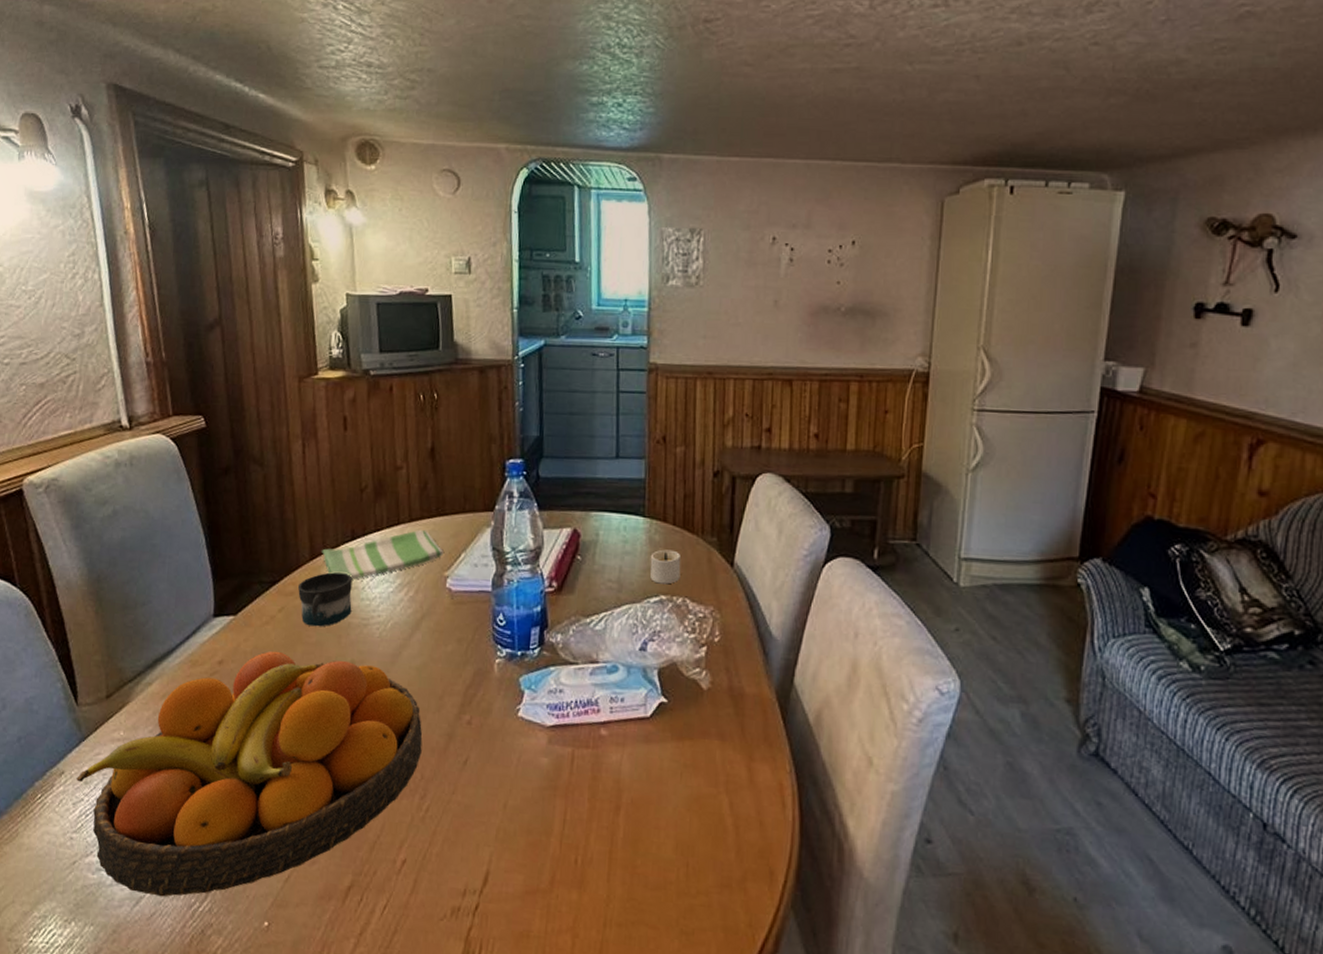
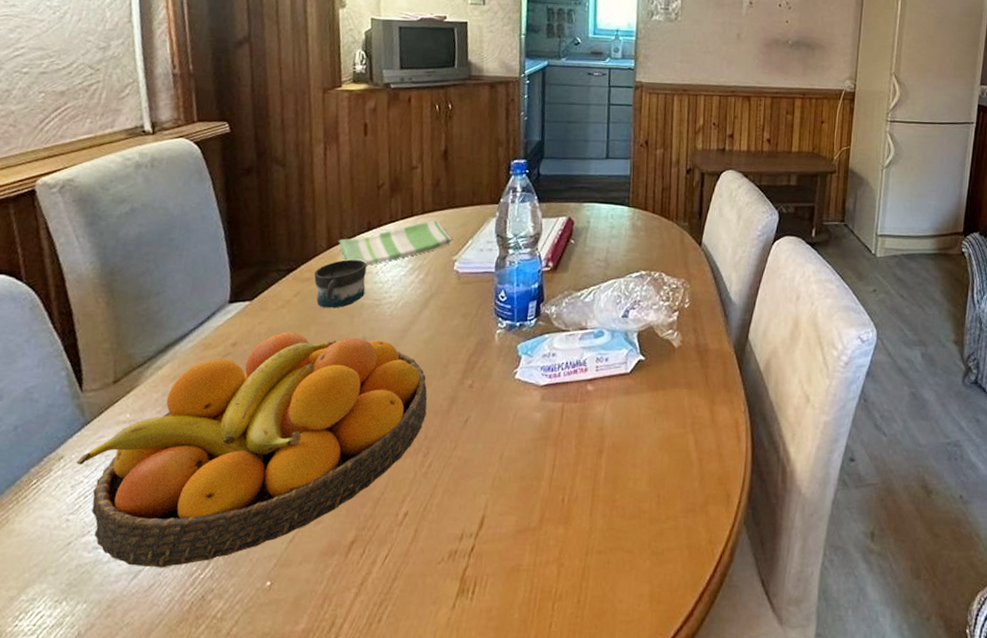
candle: present [650,549,681,585] -> none [632,233,659,262]

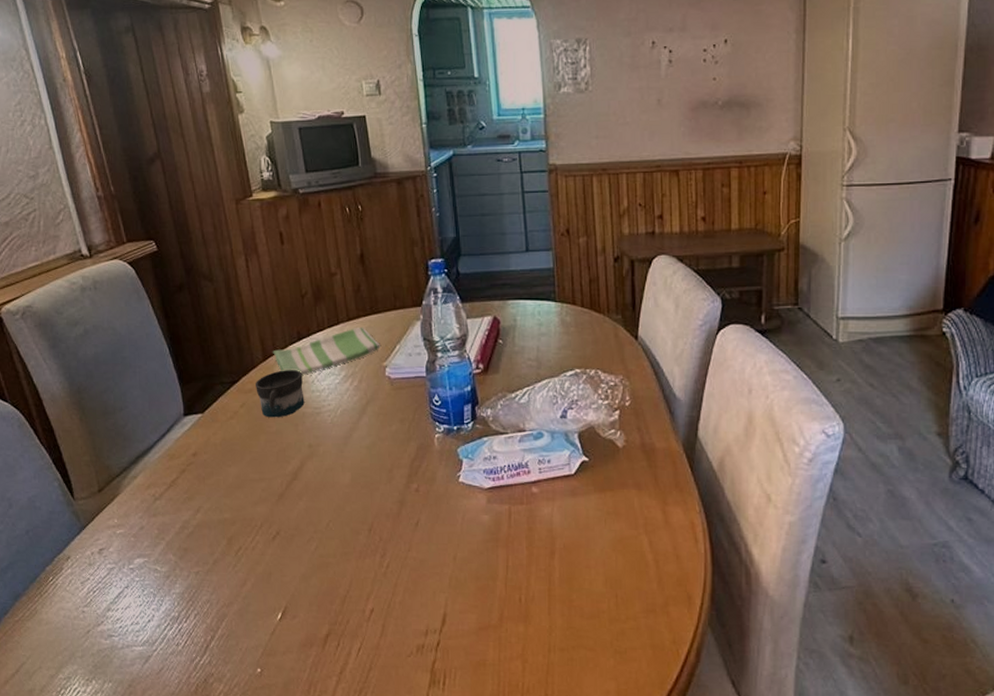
fruit bowl: present [76,331,427,568] -> none [81,441,378,655]

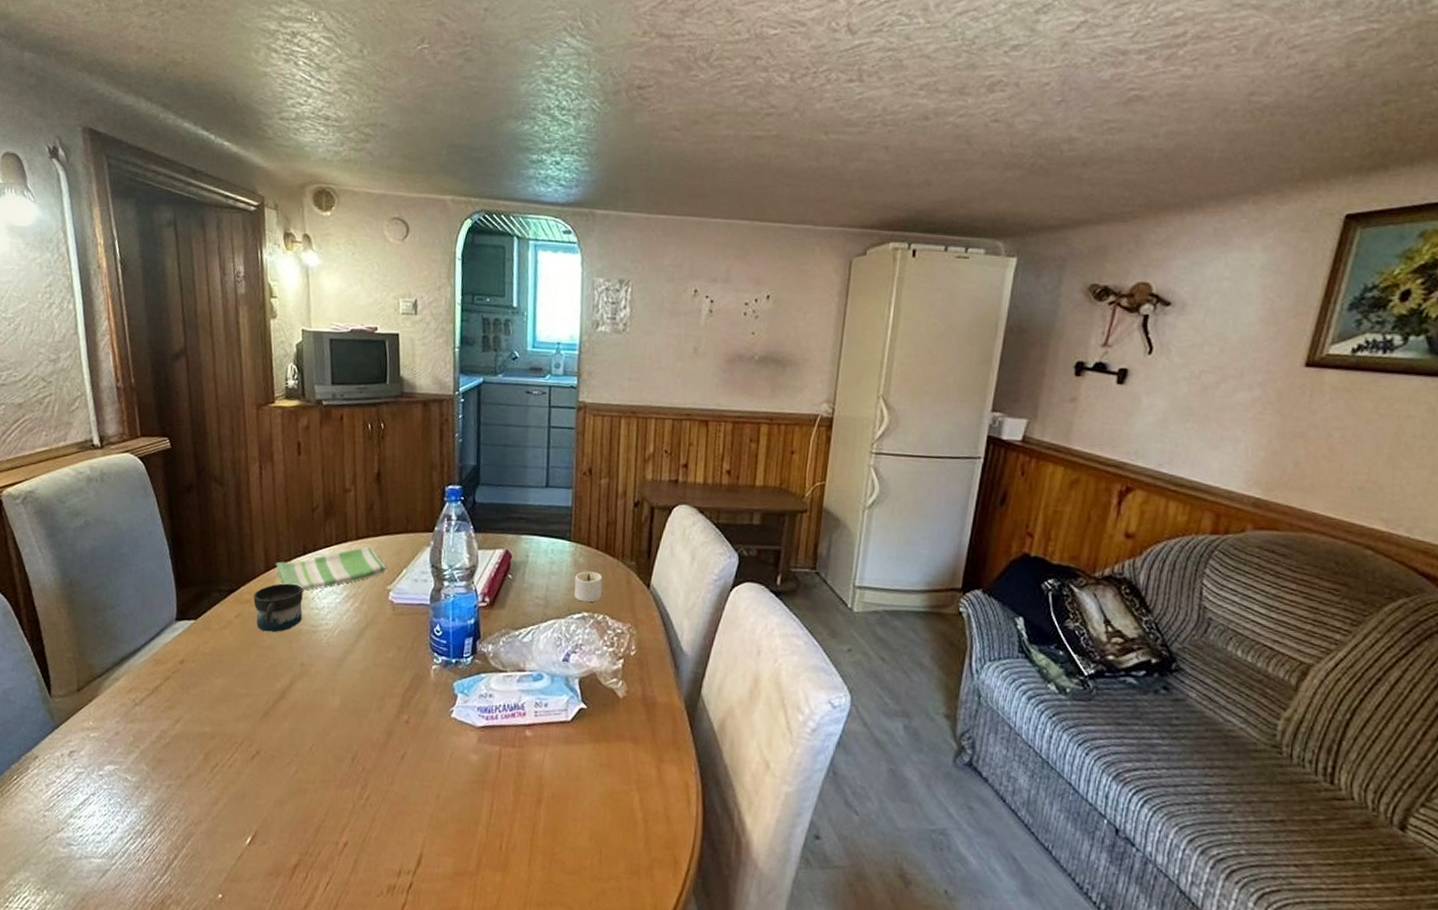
candle: none [564,329,592,359] -> present [574,571,603,603]

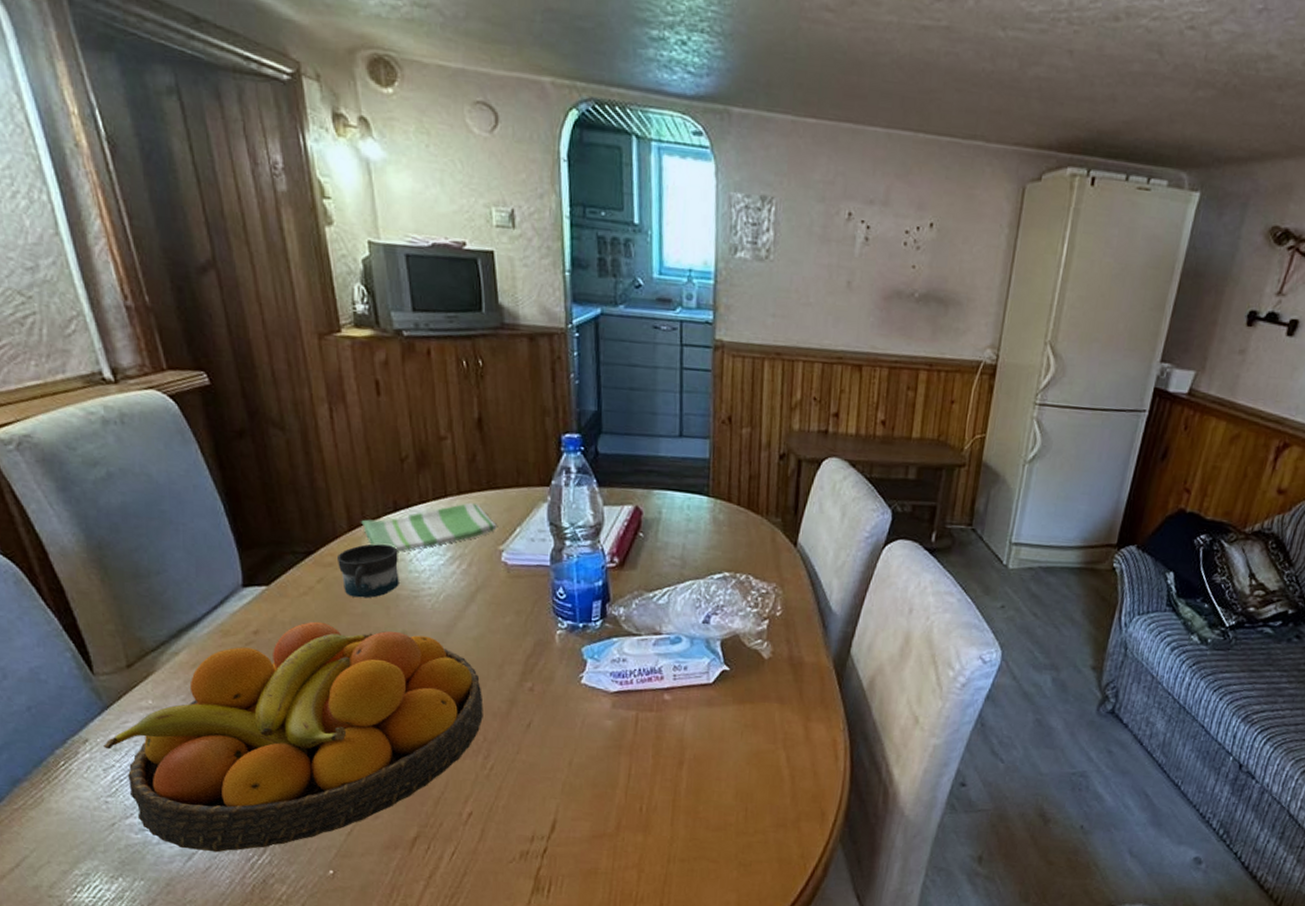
fruit bowl: none [49,652,365,870] -> present [103,621,483,853]
candle: present [574,571,603,603] -> none [714,528,745,562]

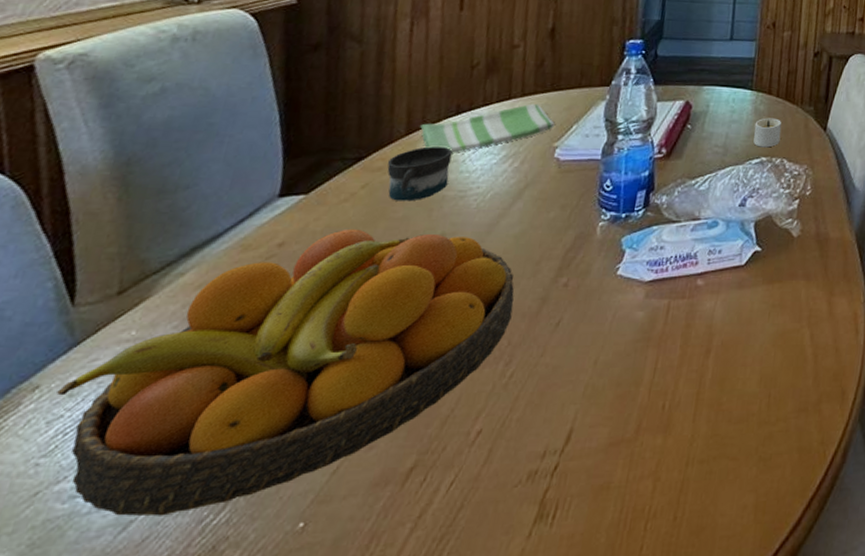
candle: none [714,528,745,562] -> present [753,118,782,148]

